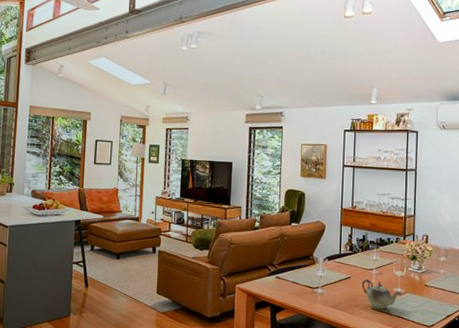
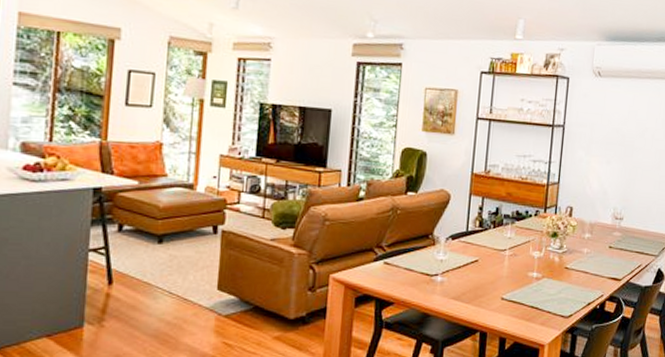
teapot: present [361,279,401,310] -> none [491,262,537,299]

